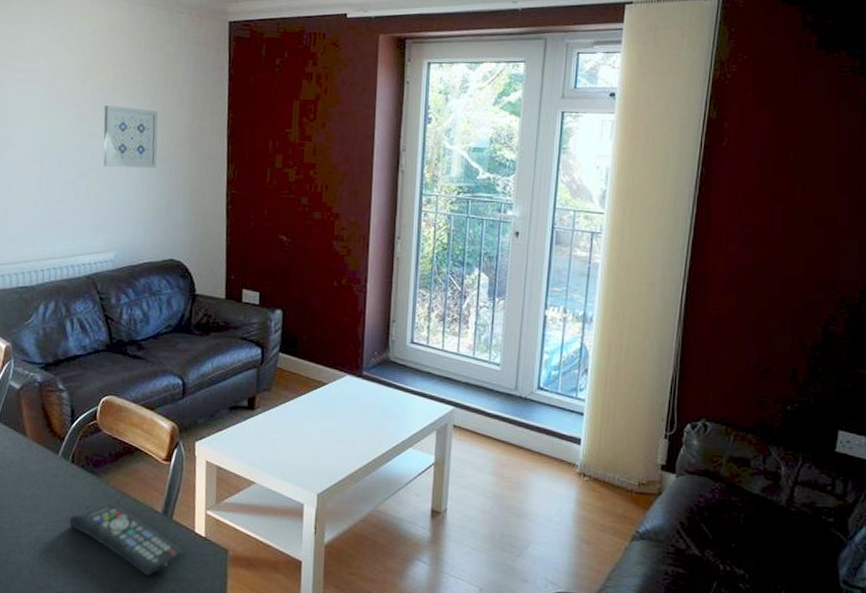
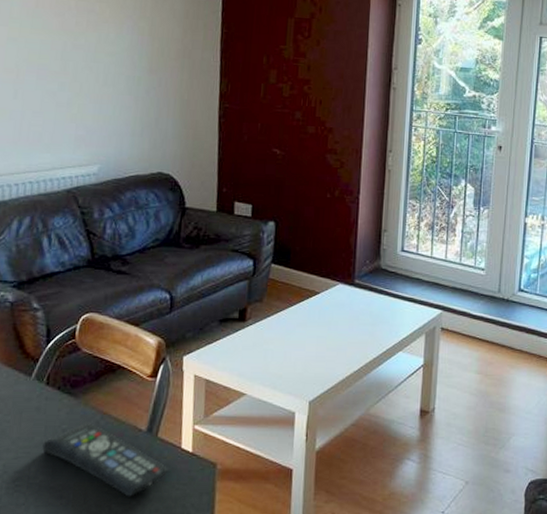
wall art: present [103,105,159,169] -> none [87,16,148,81]

